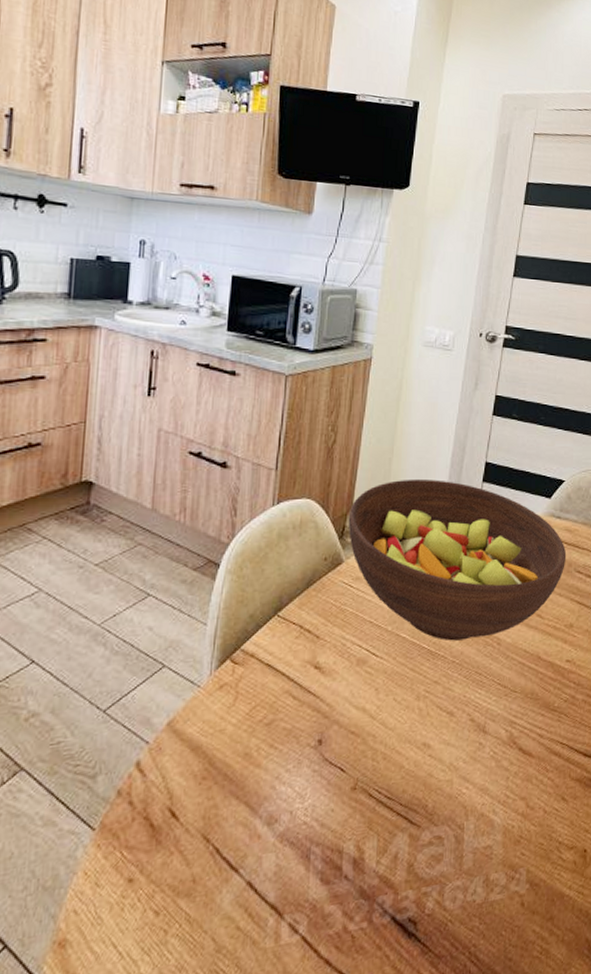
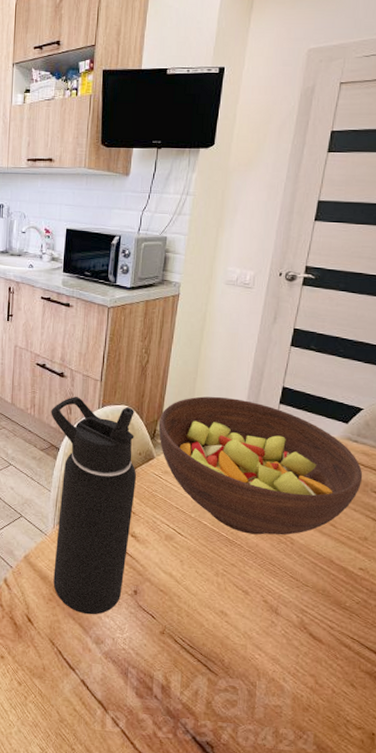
water bottle: none [208,493,322,788] -> present [51,397,137,615]

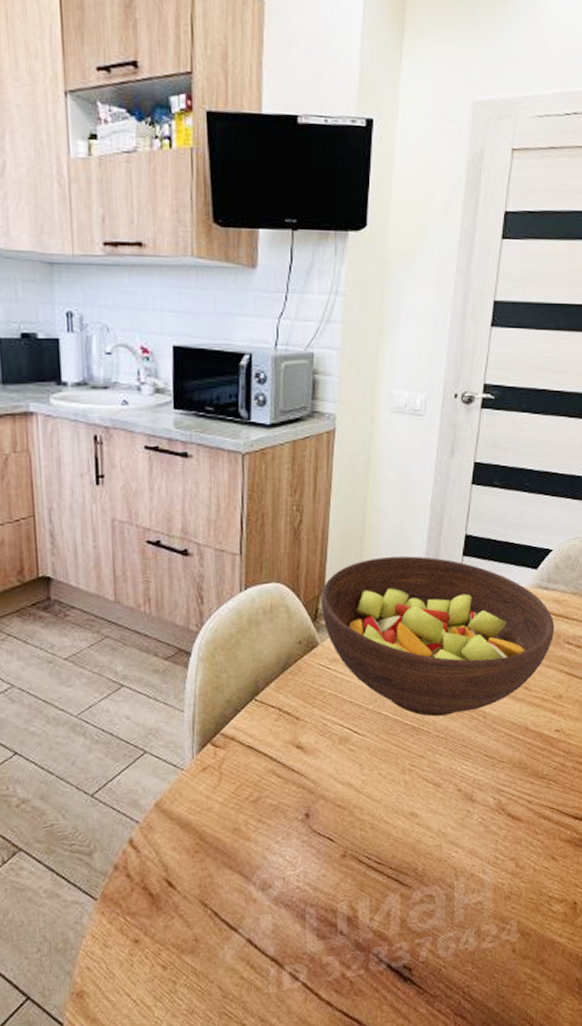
water bottle: present [51,397,137,615] -> none [174,580,298,859]

